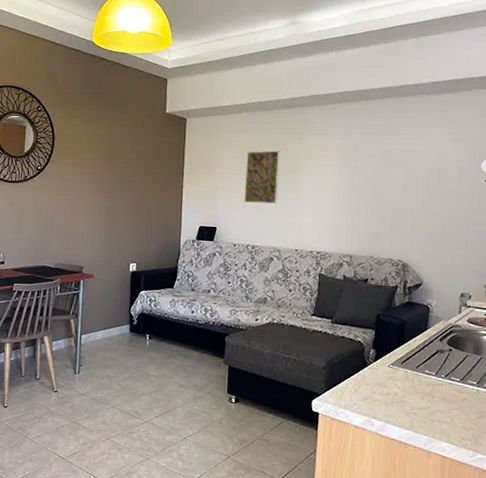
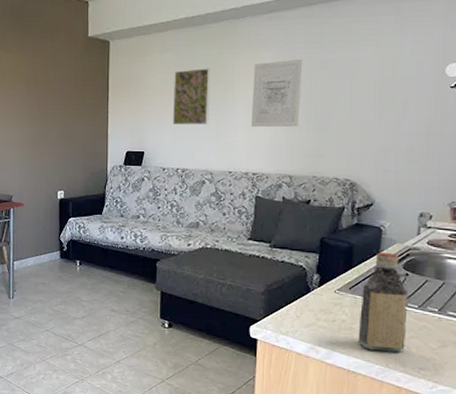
wall art: none [317,147,363,210] -> present [252,58,303,128]
bottle: none [408,328,452,424] -> present [358,252,408,353]

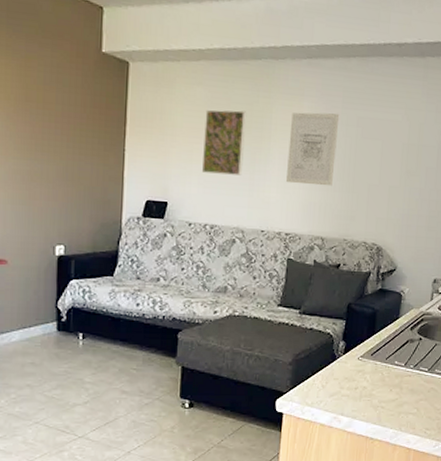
bottle: present [358,252,408,353] -> none [376,317,421,415]

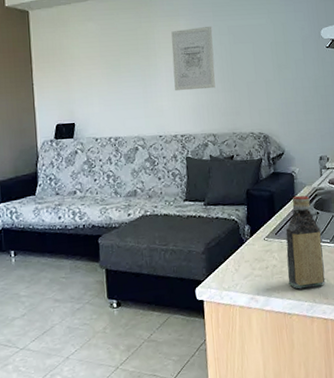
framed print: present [201,109,247,176] -> none [98,36,136,93]
bottle: none [376,317,421,415] -> present [285,195,326,289]

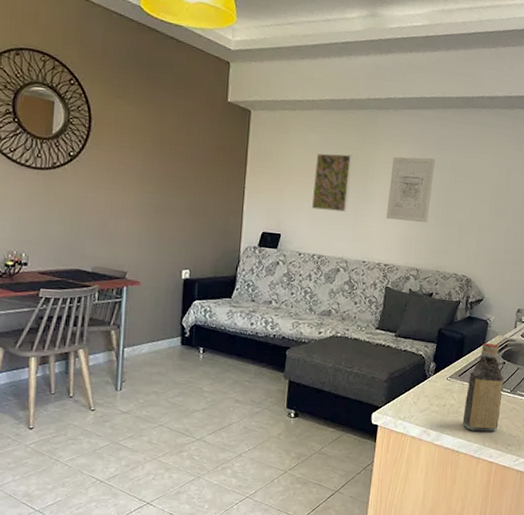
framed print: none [98,36,136,93] -> present [311,153,353,212]

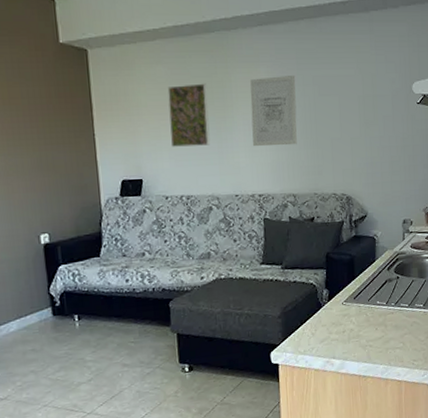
bottle: present [462,342,504,432] -> none [364,259,402,353]

